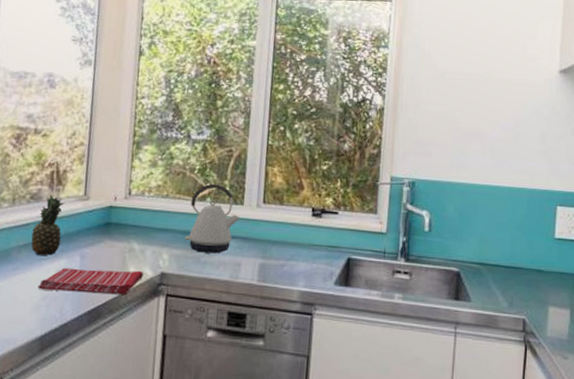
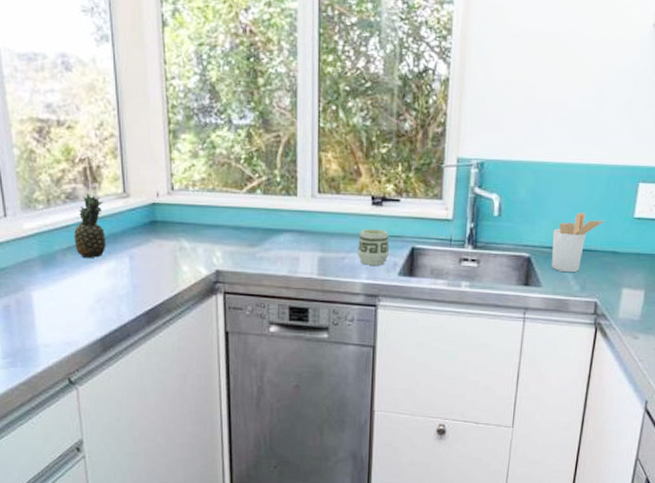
dish towel: present [38,267,143,295] -> none [90,269,197,294]
kettle: present [184,183,240,254] -> none [237,174,294,249]
cup: none [296,238,327,274] -> present [357,229,390,266]
utensil holder: none [479,230,528,289] -> present [551,212,605,273]

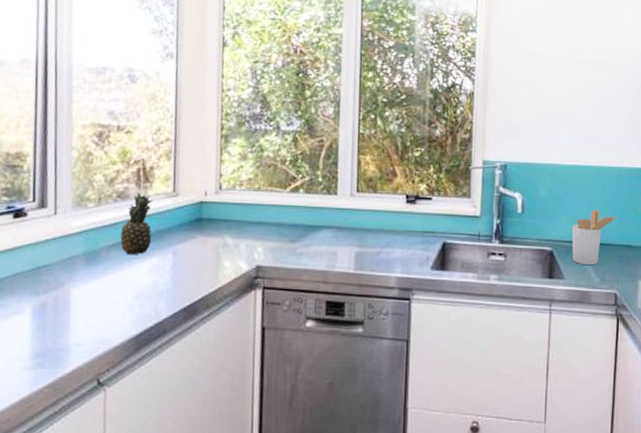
cup: present [357,229,390,266] -> none [392,225,423,260]

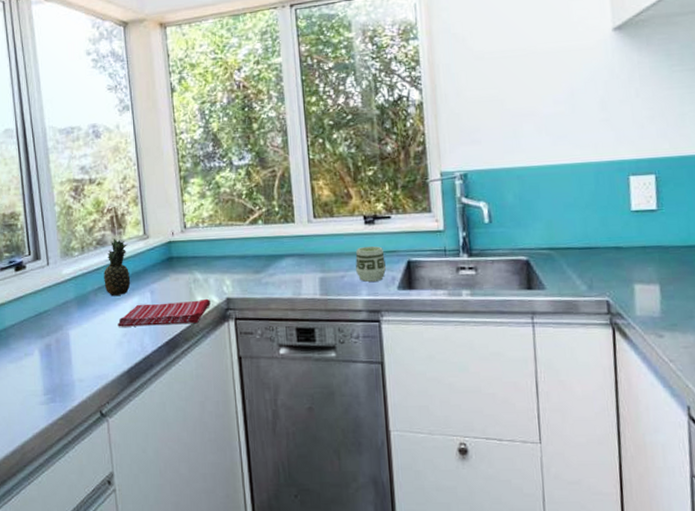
dish towel: none [130,264,239,290] -> present [117,298,210,327]
cup: none [392,225,423,260] -> present [355,246,387,282]
utensil holder: present [571,209,617,266] -> none [548,210,601,273]

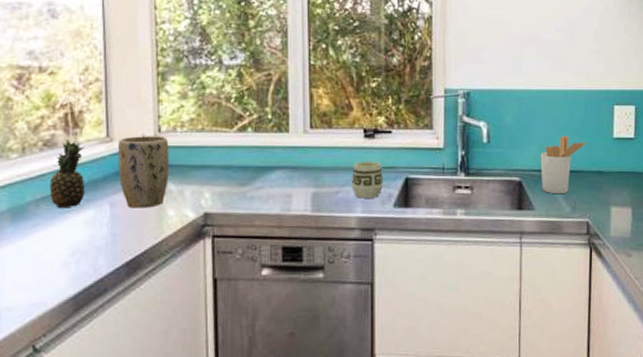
dish towel: present [117,298,210,327] -> none [64,213,184,245]
plant pot: none [153,231,195,295] -> present [118,136,169,208]
utensil holder: none [548,210,601,273] -> present [540,135,587,195]

